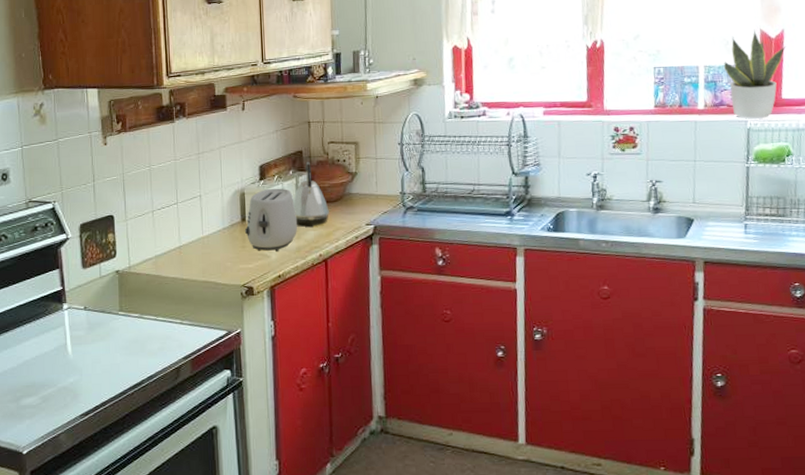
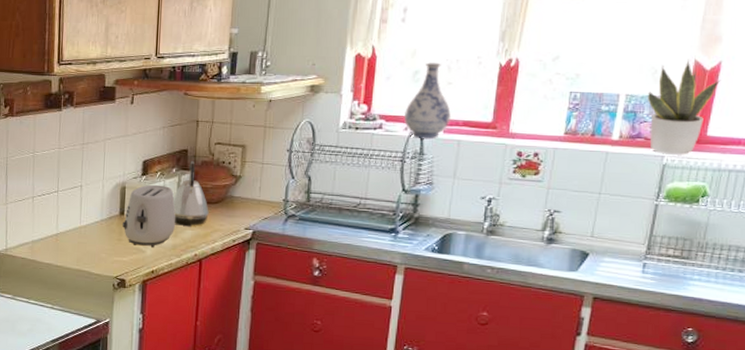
vase: none [505,49,549,123] -> present [404,62,452,140]

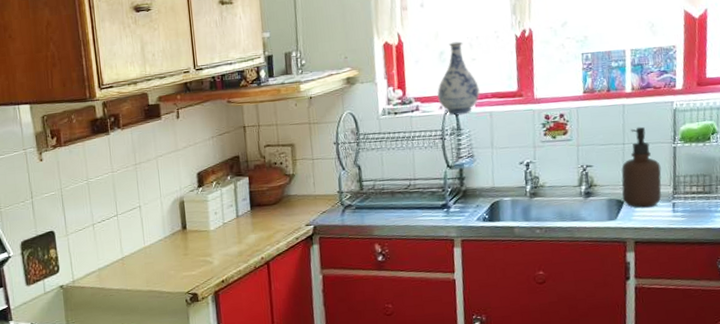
toaster: present [122,184,176,249] -> none [185,194,239,258]
kettle: present [172,160,209,226] -> none [231,165,269,231]
soap dispenser: none [587,178,637,264] -> present [621,126,662,207]
potted plant: present [647,59,721,155] -> none [649,10,710,100]

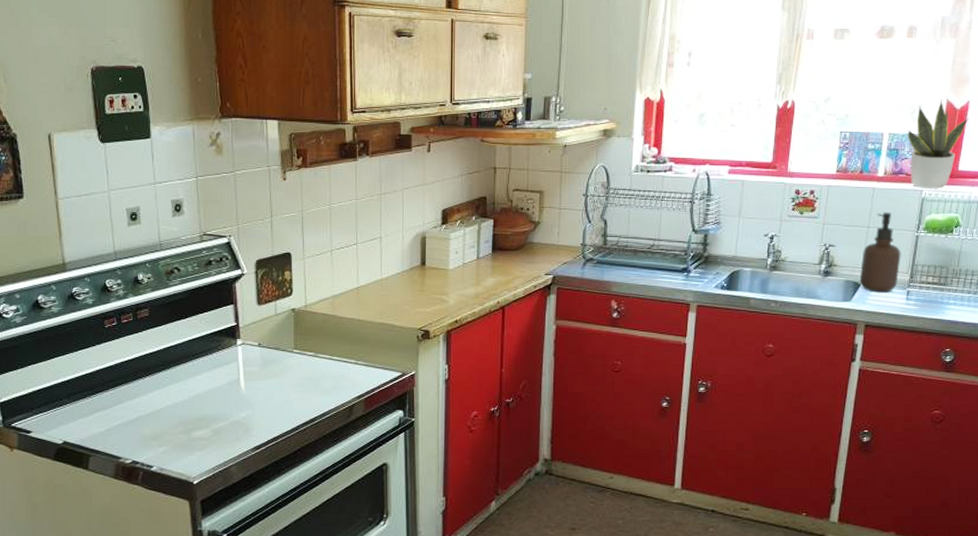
vase: present [437,41,481,116] -> none [692,105,736,181]
potted plant: none [649,10,710,100] -> present [907,99,969,189]

